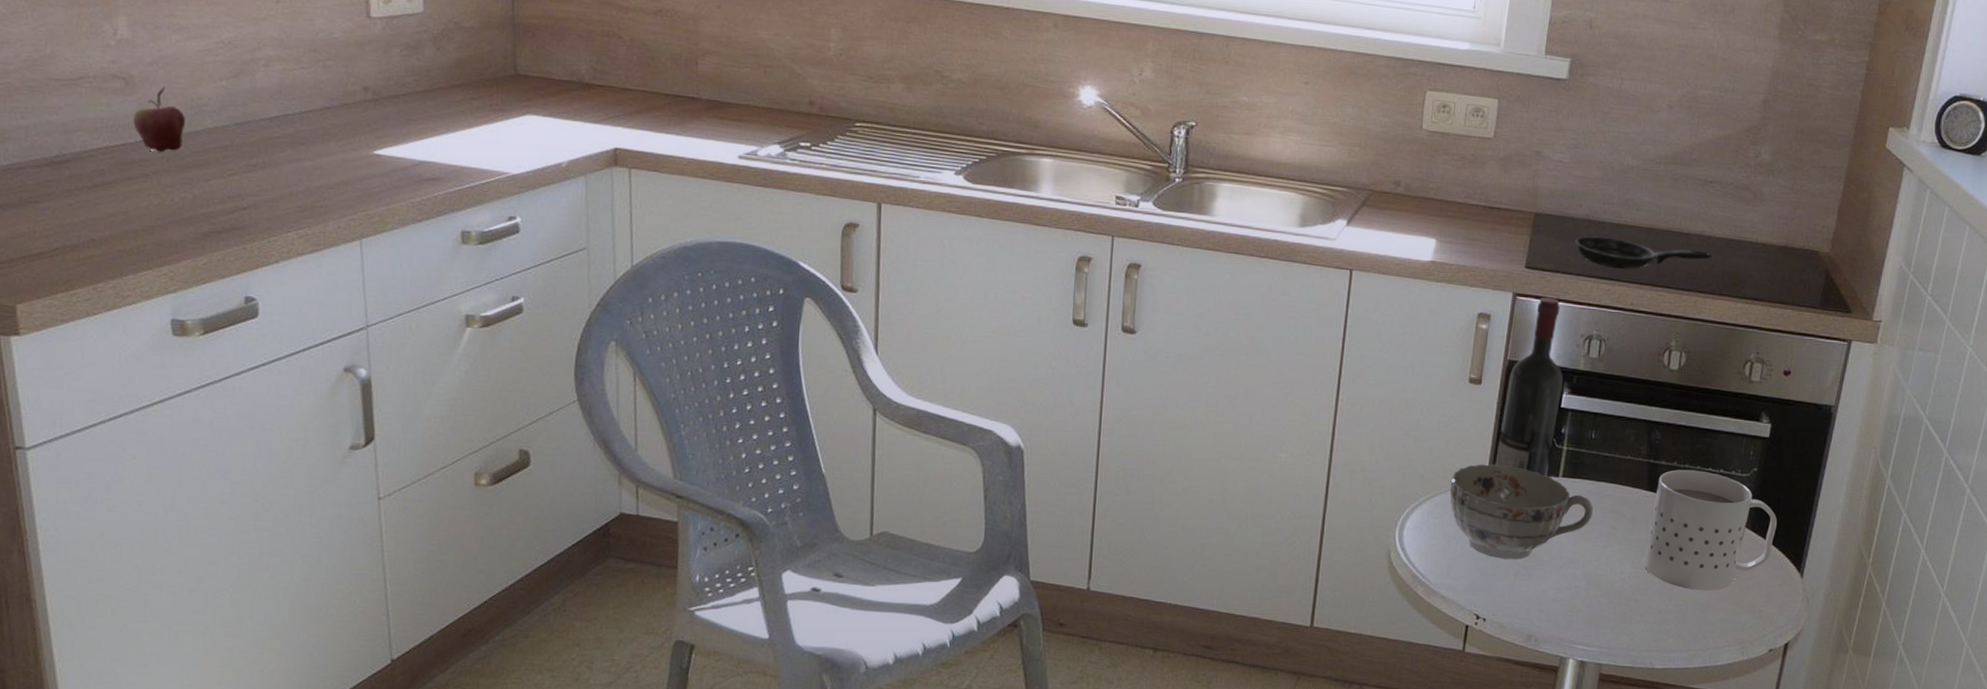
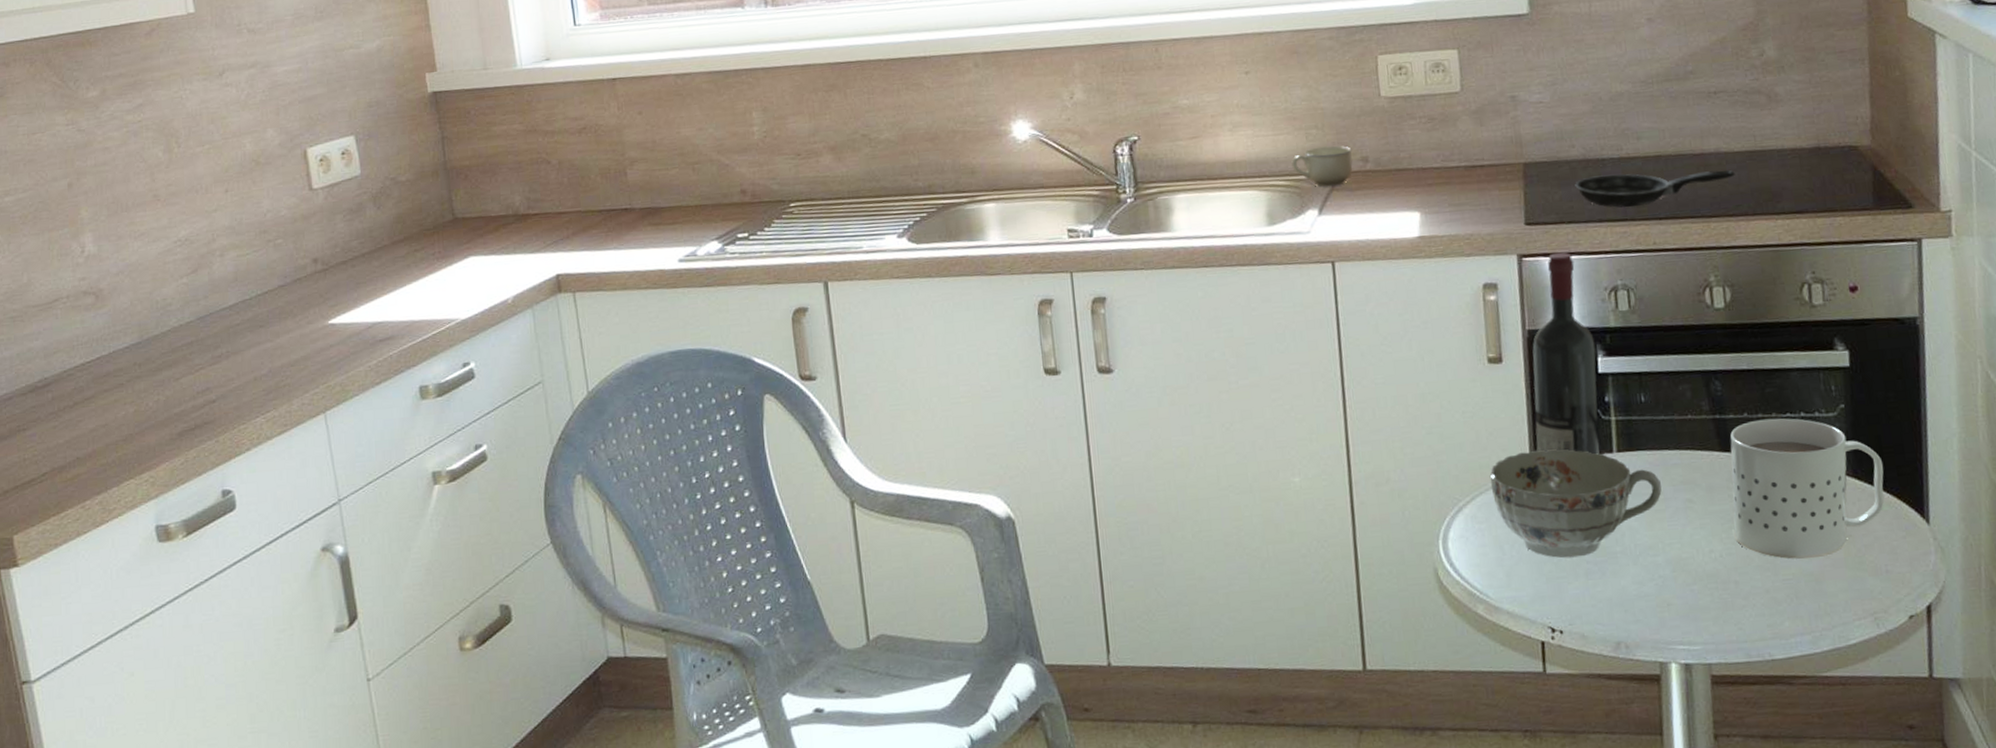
fruit: present [133,85,186,153] -> none [105,293,153,360]
cup: none [1331,163,1388,203] -> present [1291,145,1353,187]

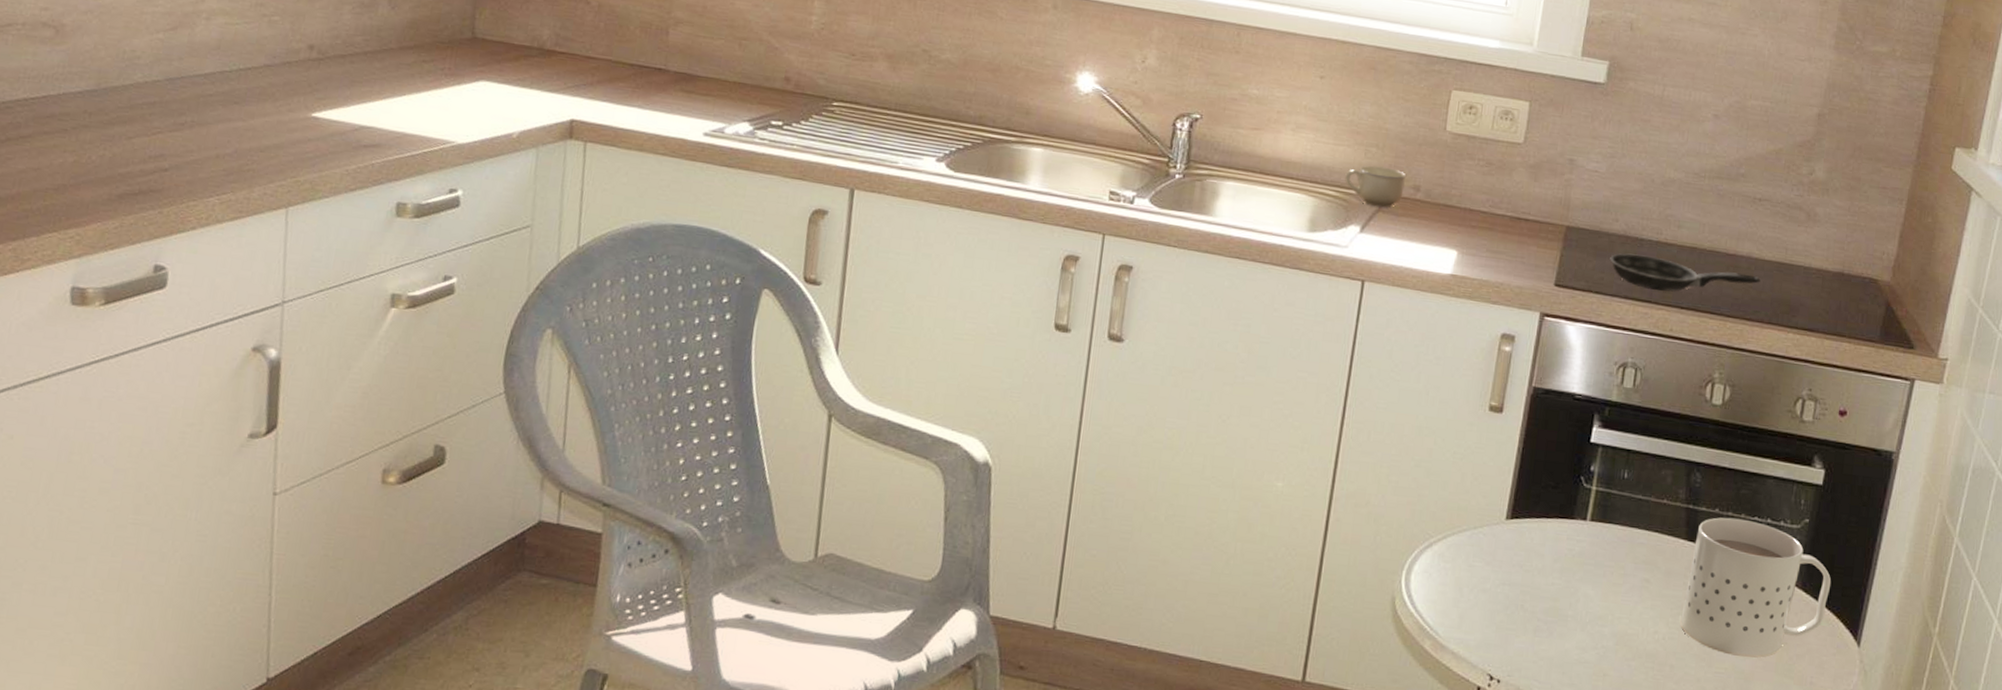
teacup: present [1489,449,1662,559] -> none [1464,502,1624,614]
wine bottle: present [1532,252,1600,455] -> none [1515,318,1594,520]

